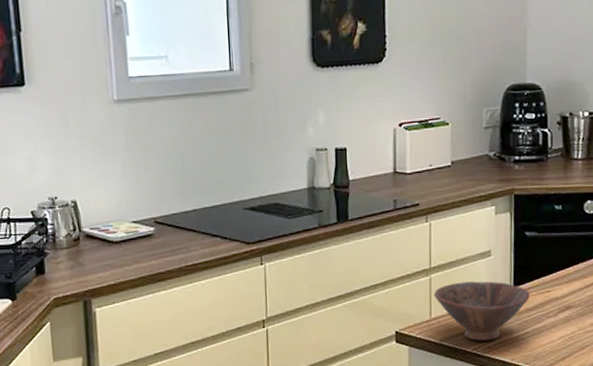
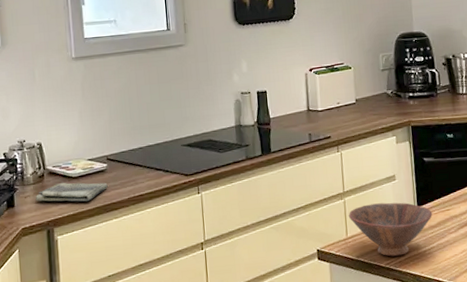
dish towel: none [69,247,155,270] -> present [35,182,108,202]

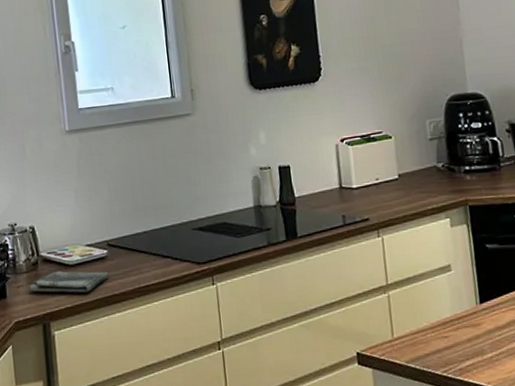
bowl: present [348,202,433,257] -> none [393,297,500,363]

